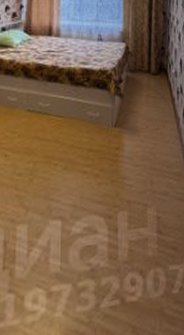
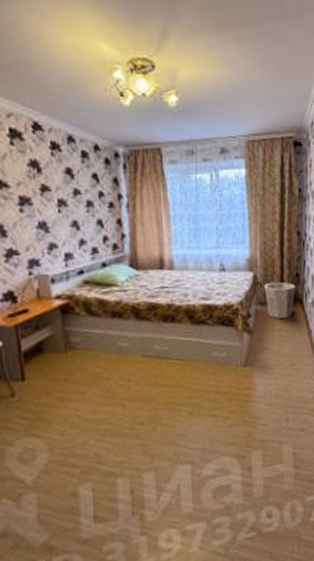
waste bin: none [134,53,161,85] -> present [264,282,296,319]

